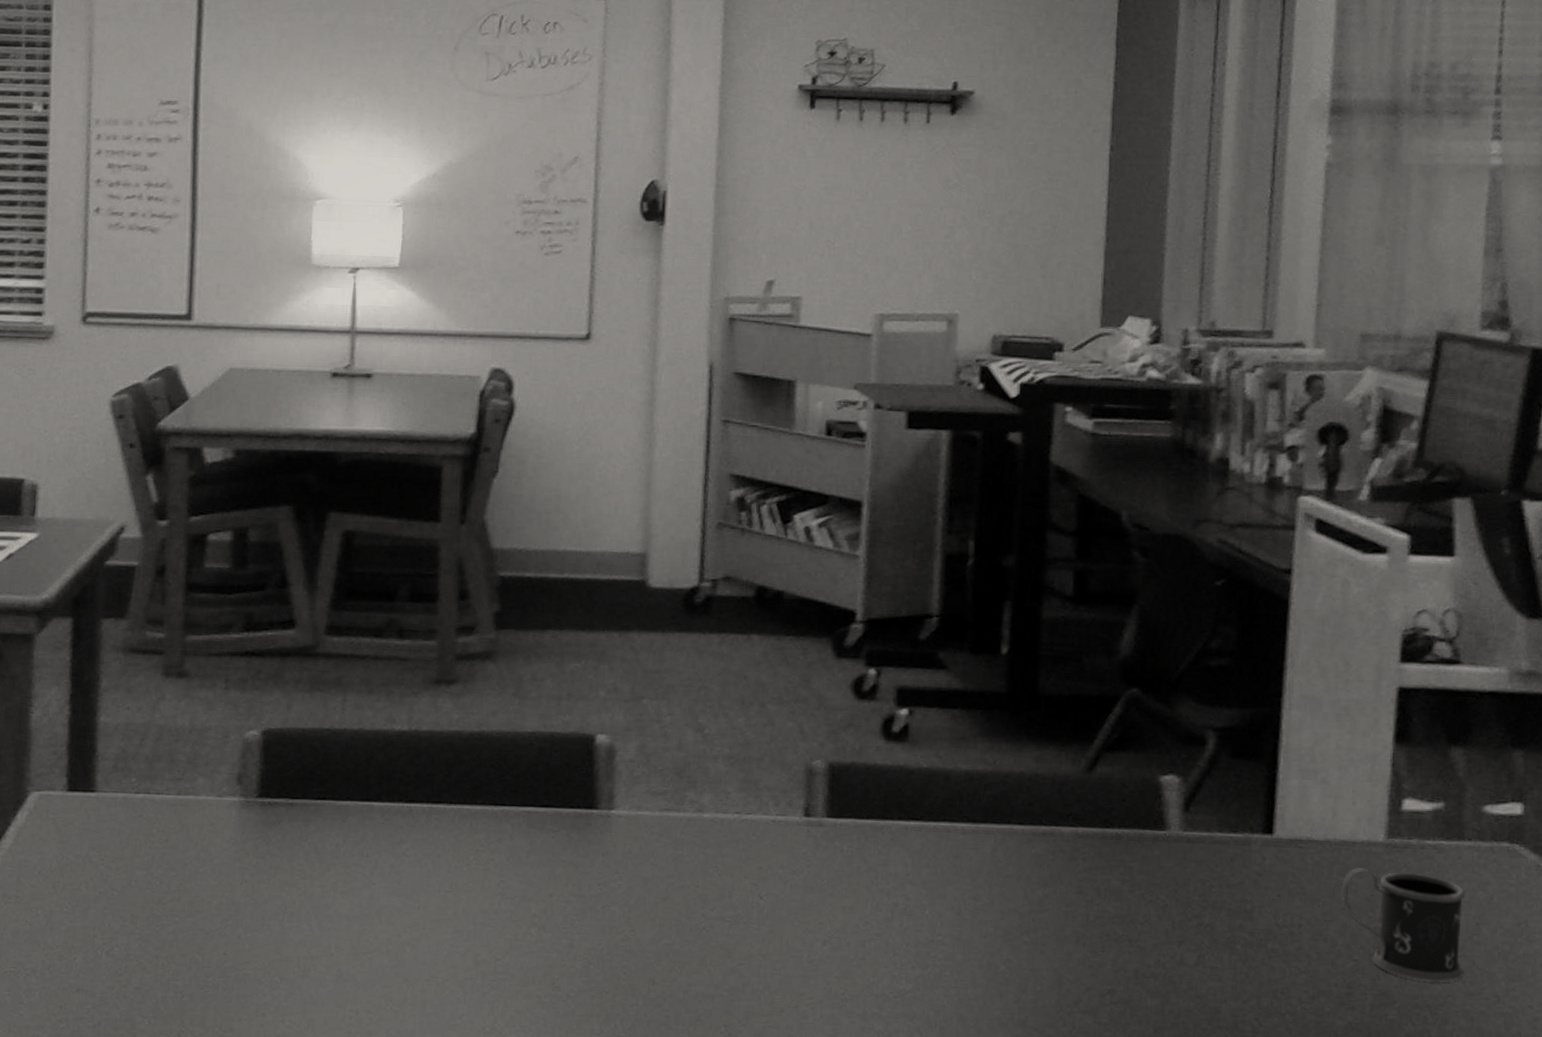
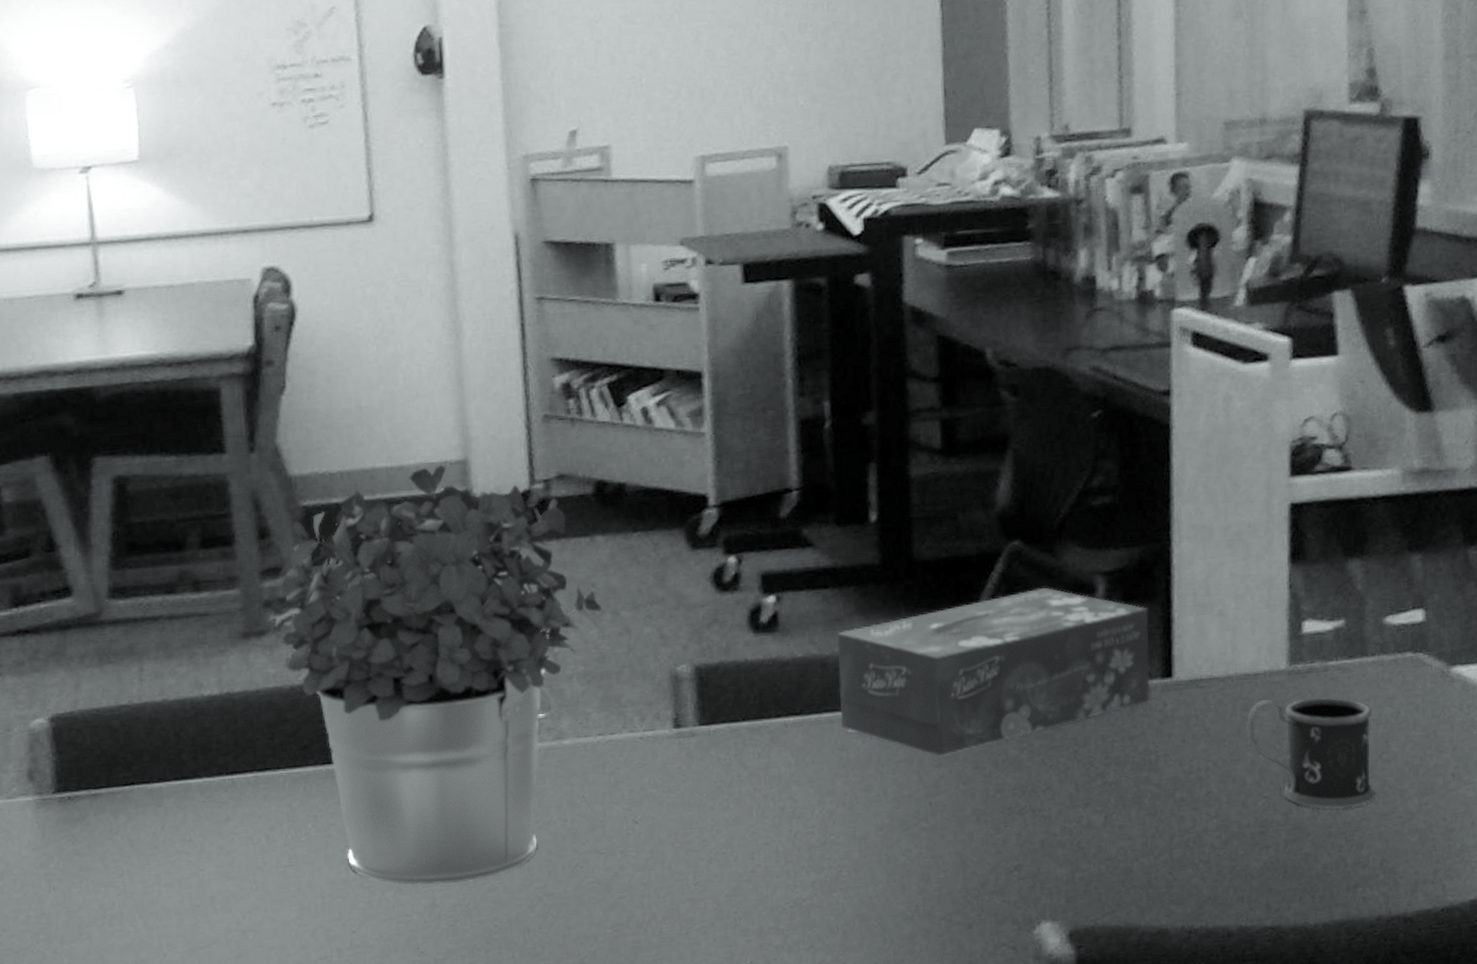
potted plant: none [459,555,751,929] -> present [268,464,602,885]
tissue box: none [957,734,1255,878] -> present [836,587,1150,757]

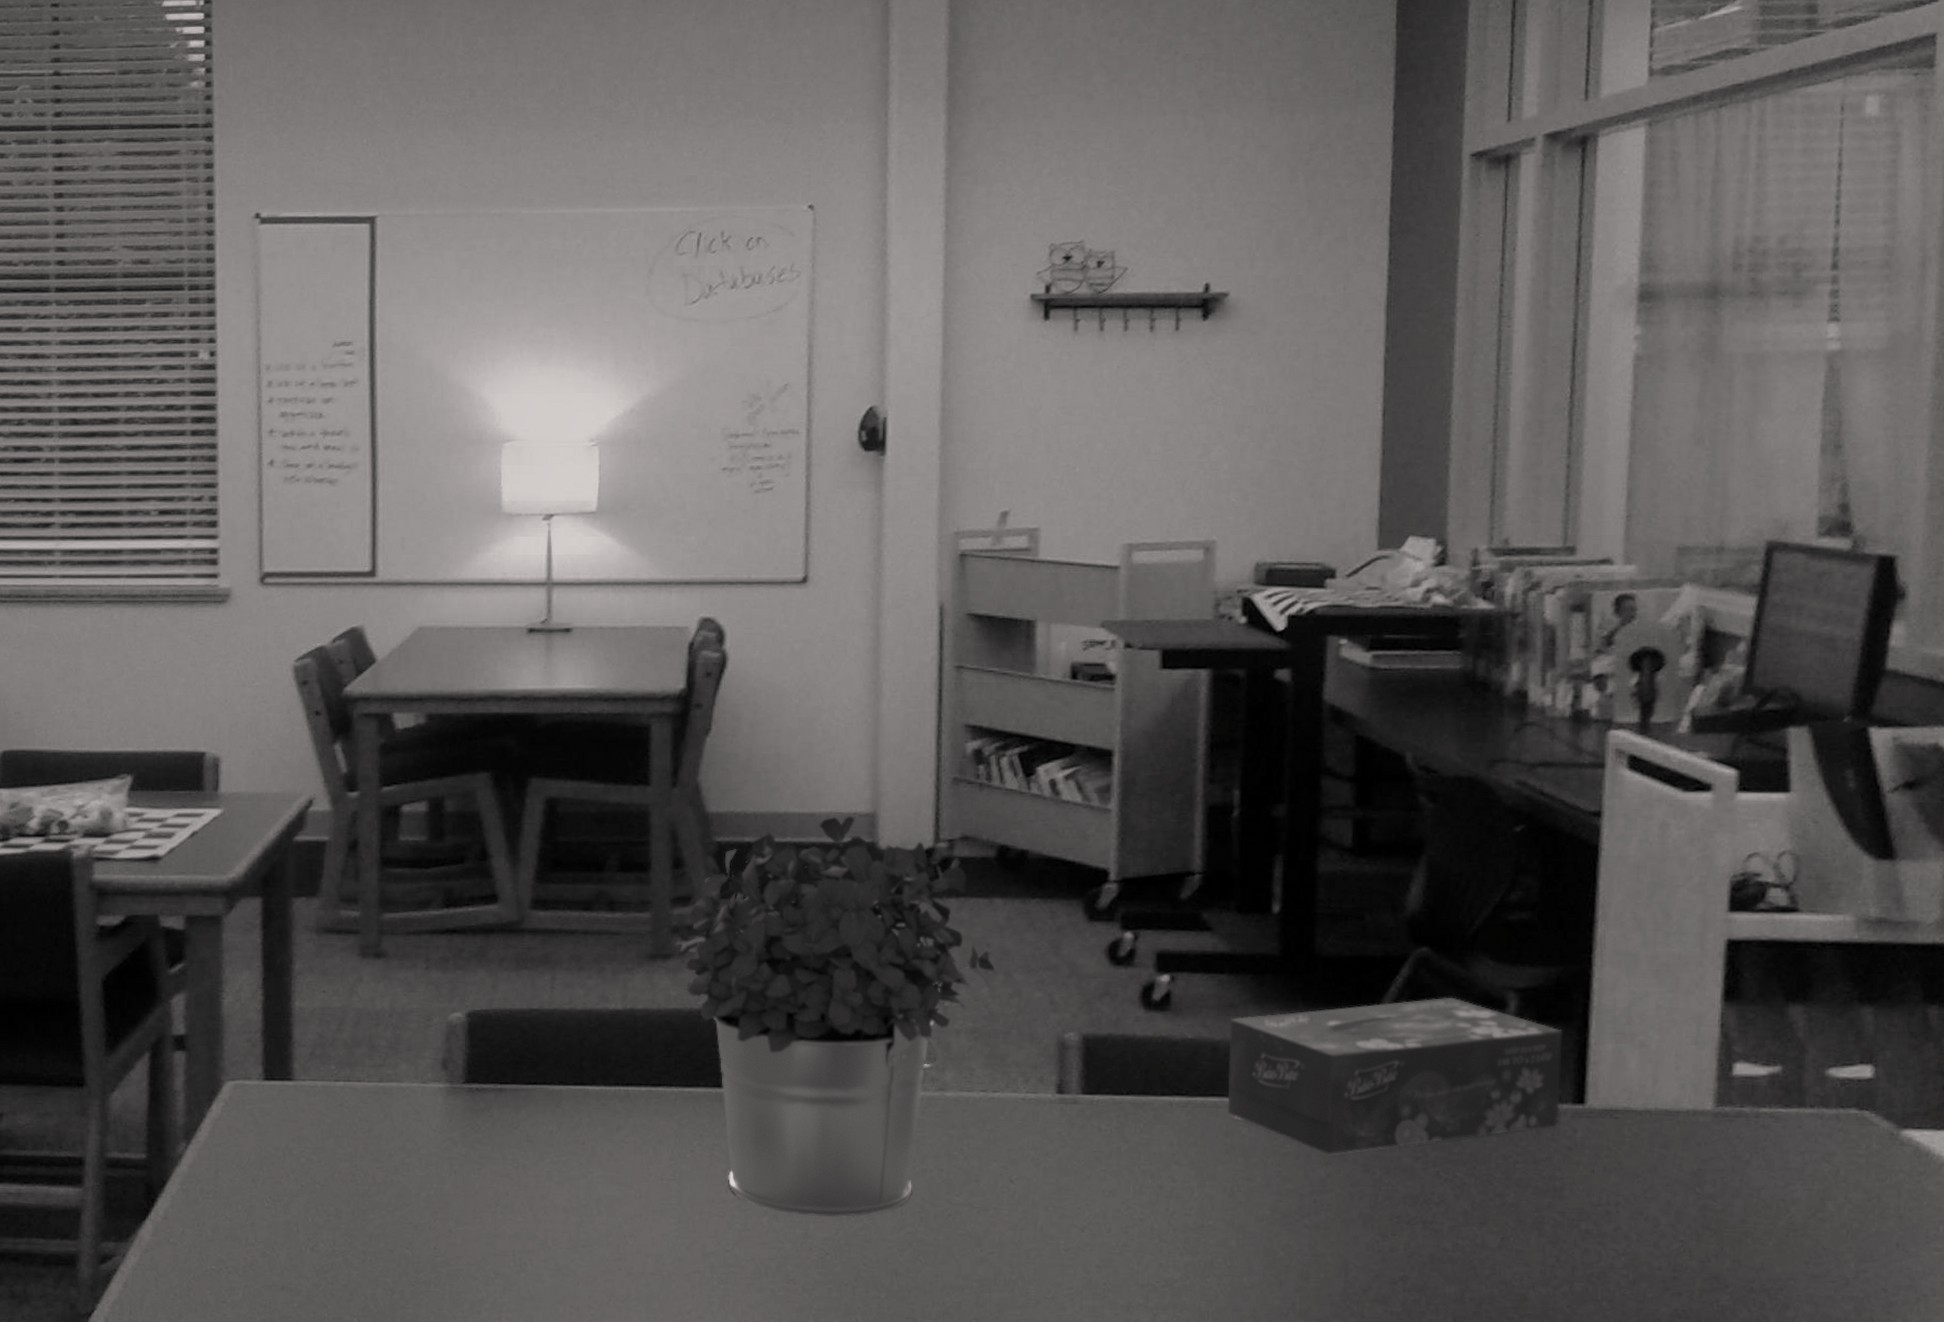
mug: present [1246,697,1376,809] -> none [1664,1140,1808,1265]

